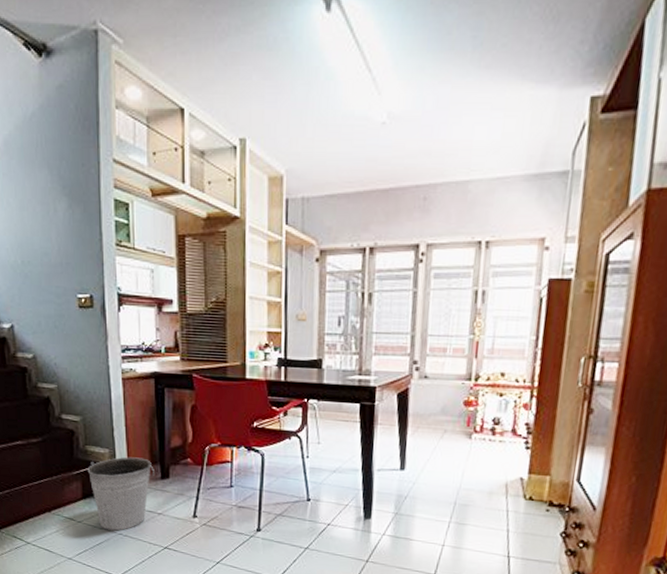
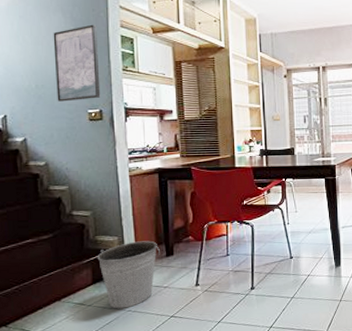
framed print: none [39,184,91,283] -> present [53,24,101,102]

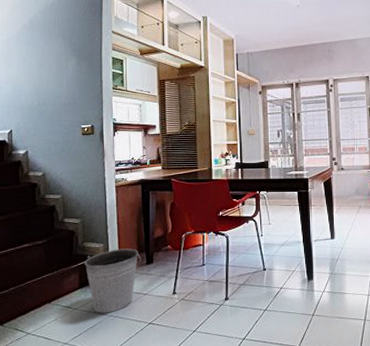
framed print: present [53,24,101,102] -> none [54,48,93,118]

